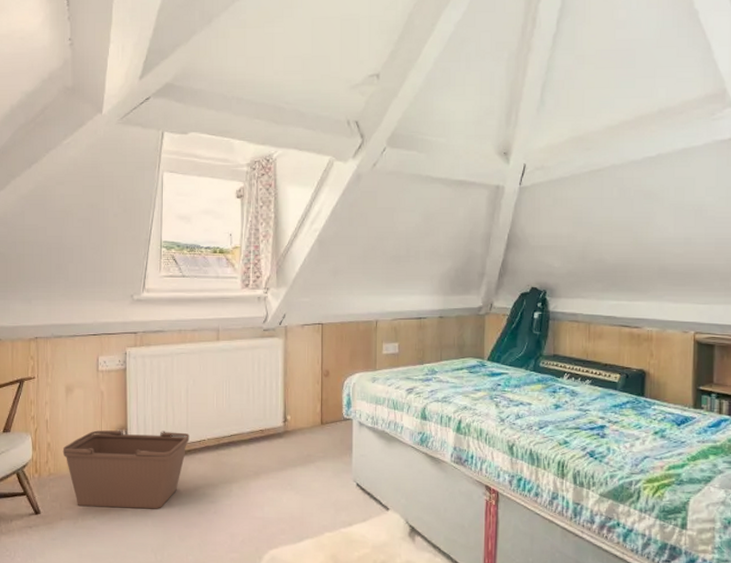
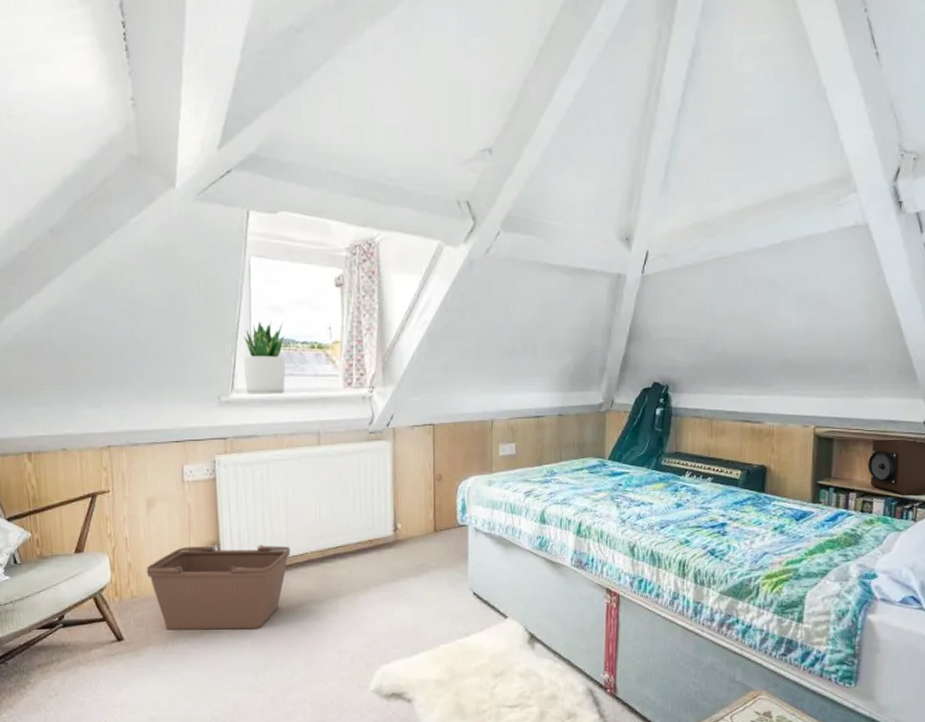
planter: none [155,228,190,294] -> present [243,320,285,394]

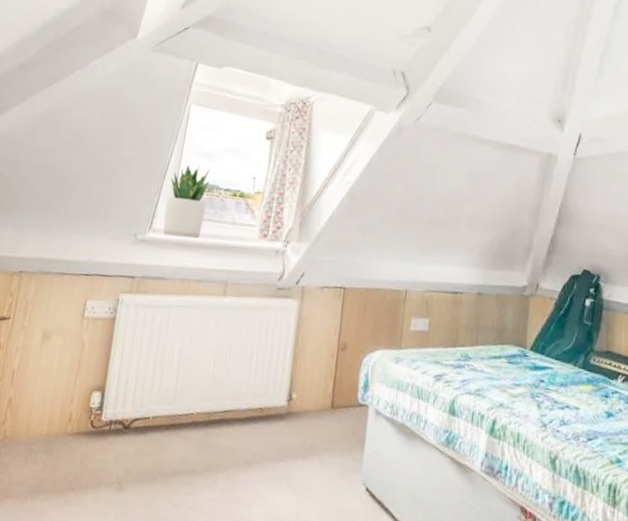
bicycle basket: present [146,545,291,630] -> none [24,388,176,496]

